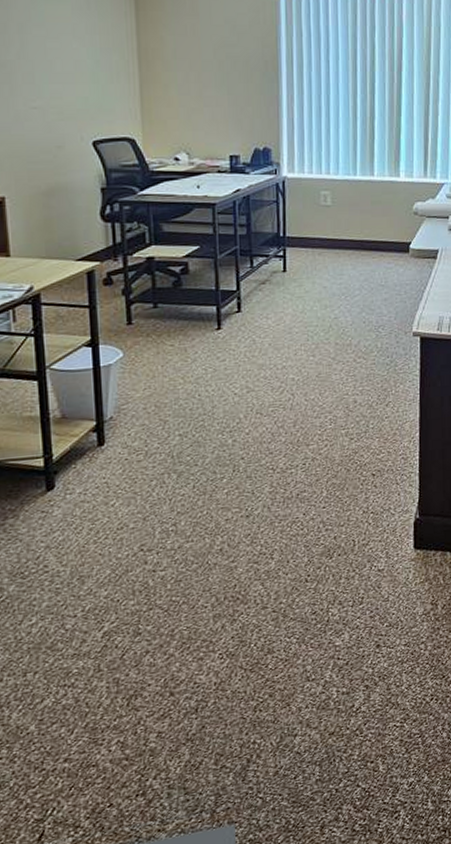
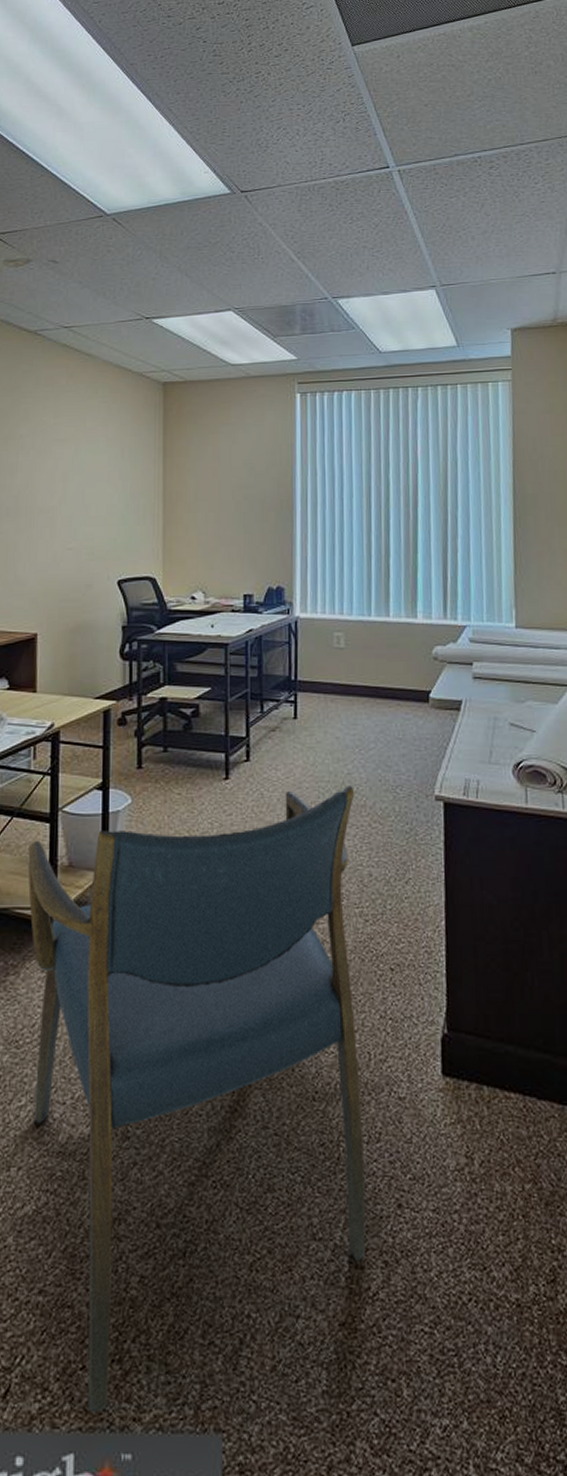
armchair: none [16,327,351,834] -> present [28,784,366,1413]

